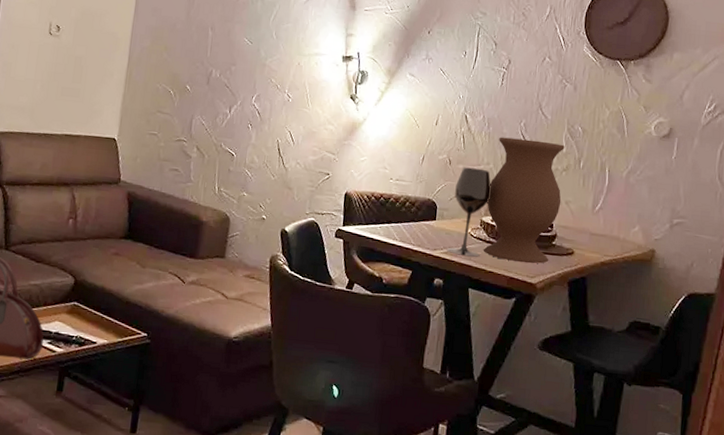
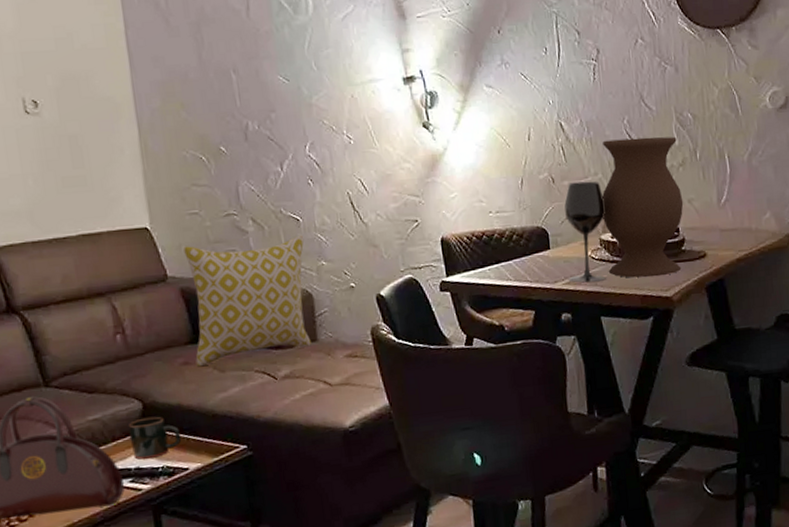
mug: none [56,292,98,327] -> present [128,416,182,460]
pillow: none [124,159,234,262] -> present [183,235,312,367]

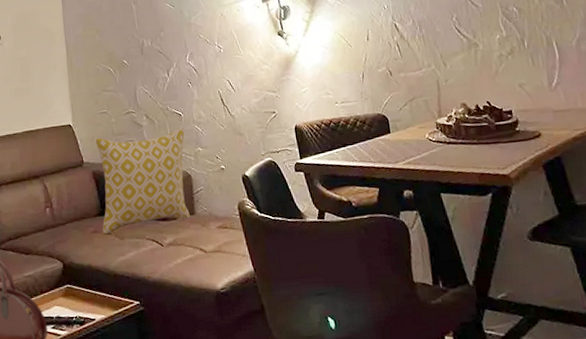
mug: present [128,416,182,460] -> none [52,274,91,310]
wineglass: present [564,181,607,283] -> none [401,72,445,163]
vase: present [602,136,684,278] -> none [434,29,517,157]

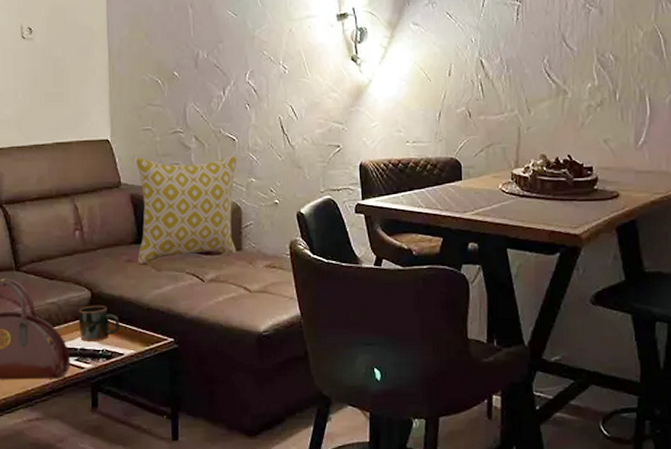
mug: none [52,274,91,310] -> present [78,305,120,341]

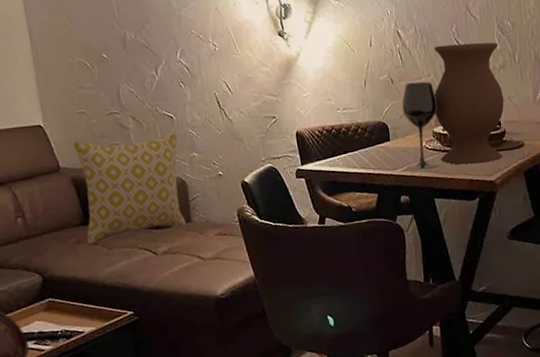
mug: present [78,305,120,341] -> none [30,287,77,325]
wineglass: none [477,117,520,215] -> present [401,81,440,170]
vase: none [516,76,599,214] -> present [434,42,505,165]

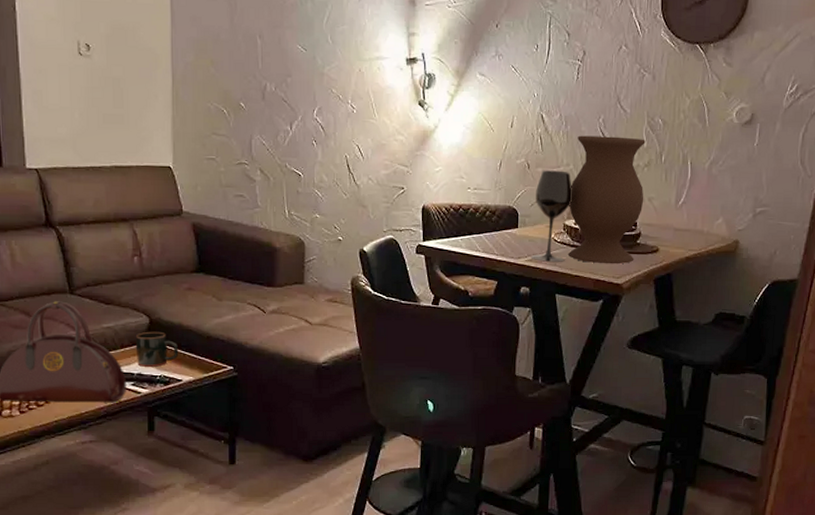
mug: none [30,287,77,325] -> present [135,331,179,367]
pillow: present [73,130,186,245] -> none [198,187,303,294]

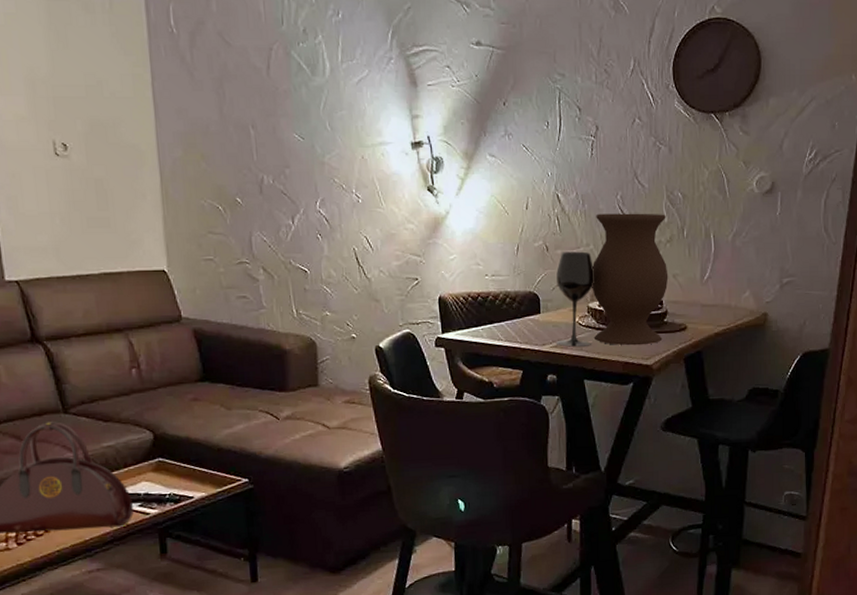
mug: present [135,331,179,367] -> none [139,447,189,486]

